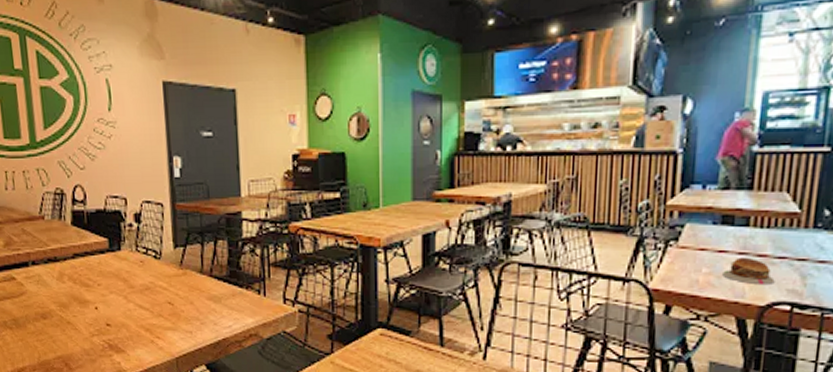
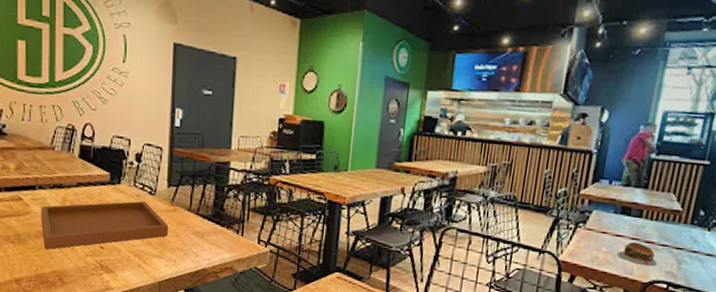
tray: none [37,267,181,333] -> present [41,201,169,250]

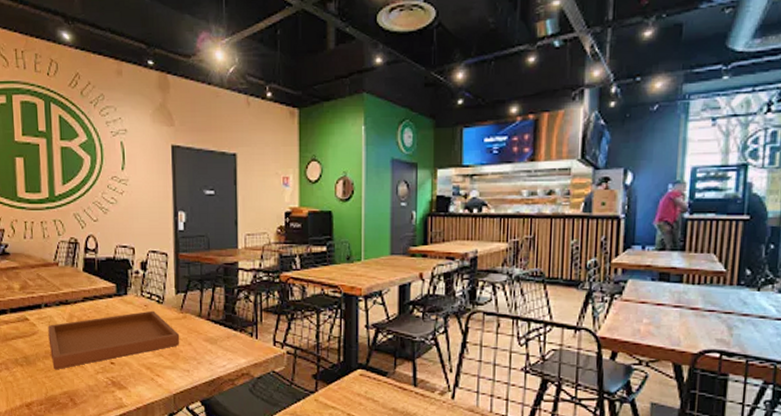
hamburger: present [617,241,657,266] -> none [661,310,706,334]

